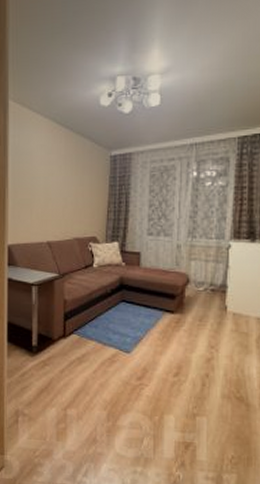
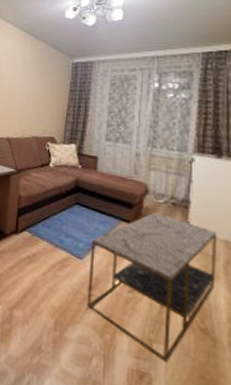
coffee table: none [136,300,251,431] -> present [87,212,218,363]

